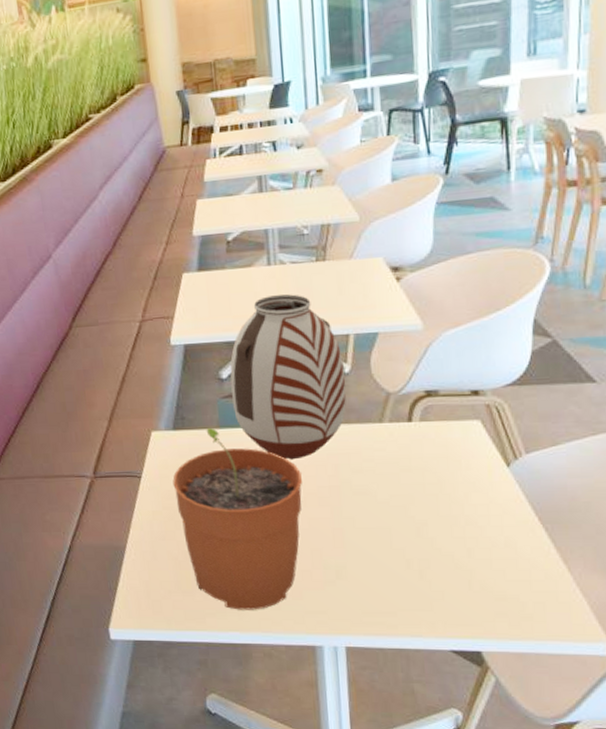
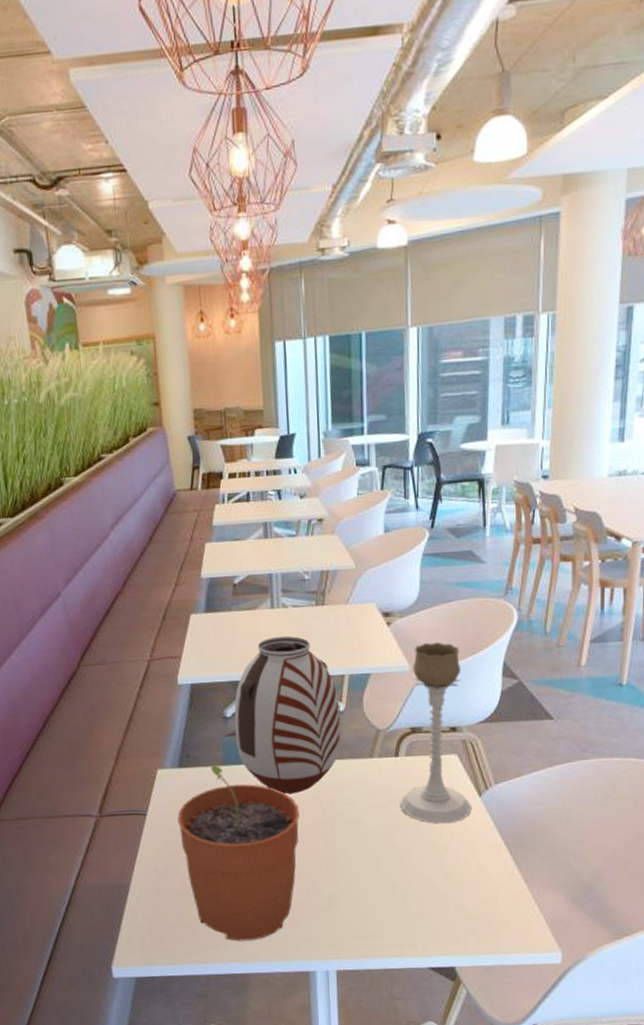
candle holder: none [414,298,498,496] -> present [399,642,471,824]

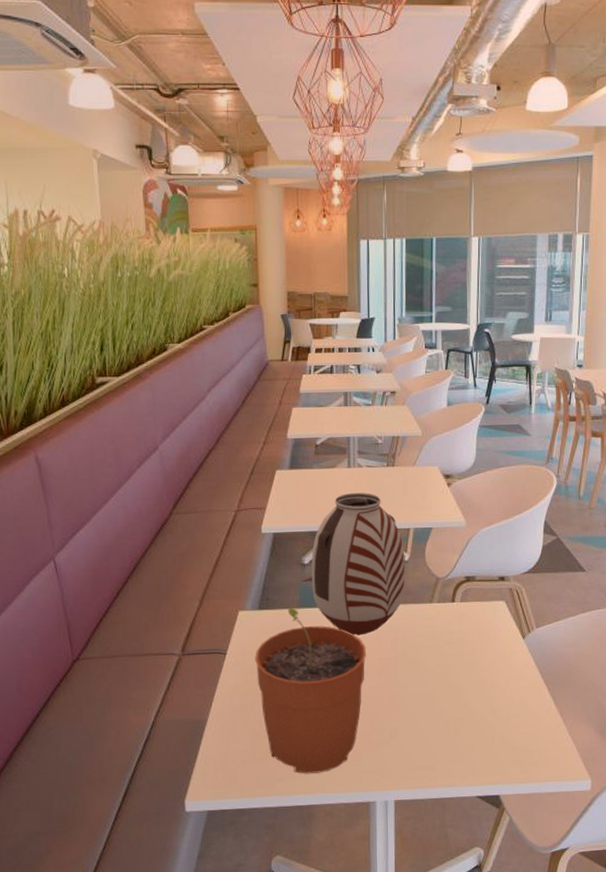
candle holder: present [399,642,471,824] -> none [454,502,516,664]

